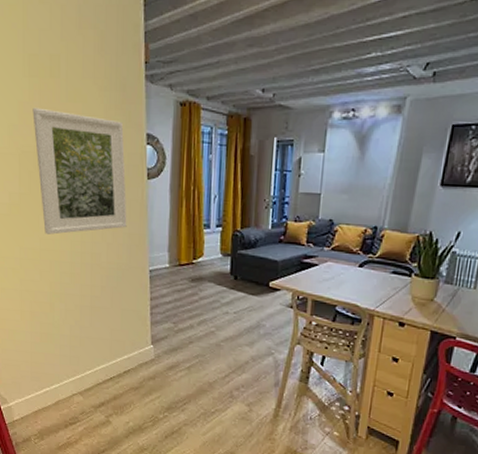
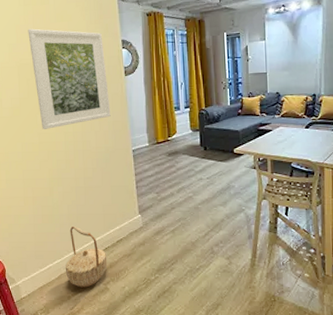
basket: none [63,349,112,418] -> present [65,226,107,288]

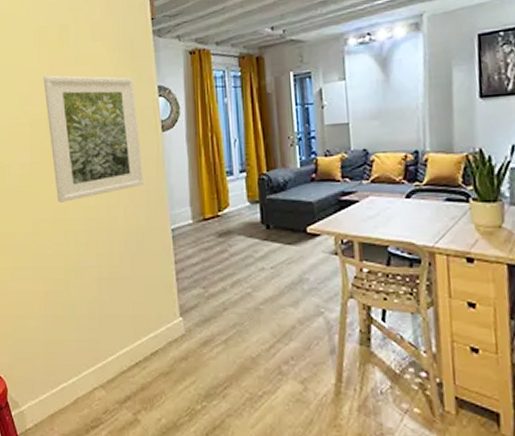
basket: present [65,226,107,288] -> none [82,332,138,418]

